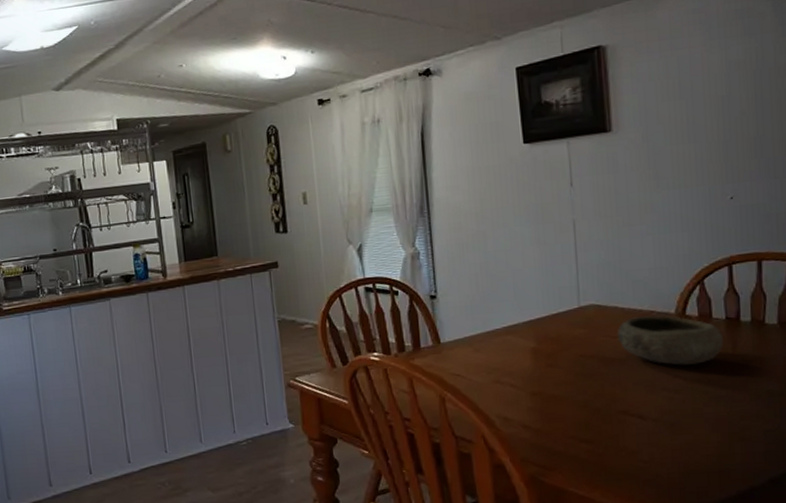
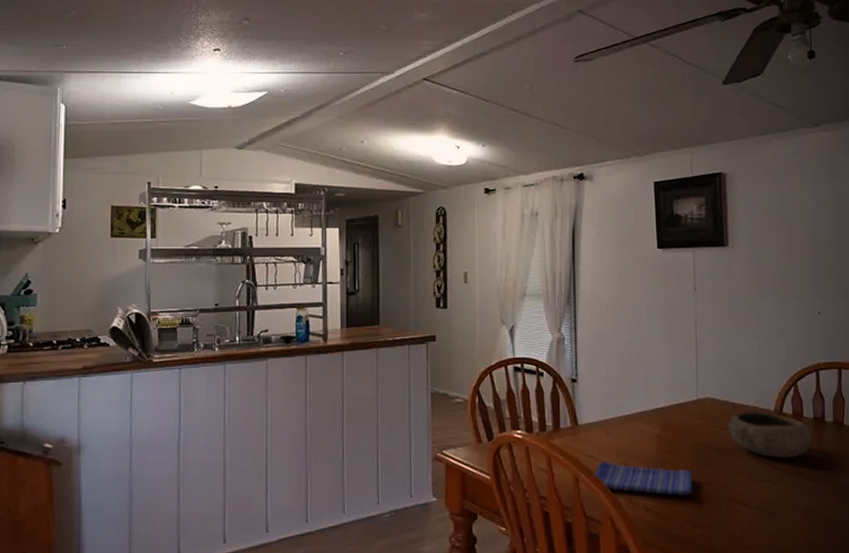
dish towel: none [461,378,578,411] -> present [593,461,693,496]

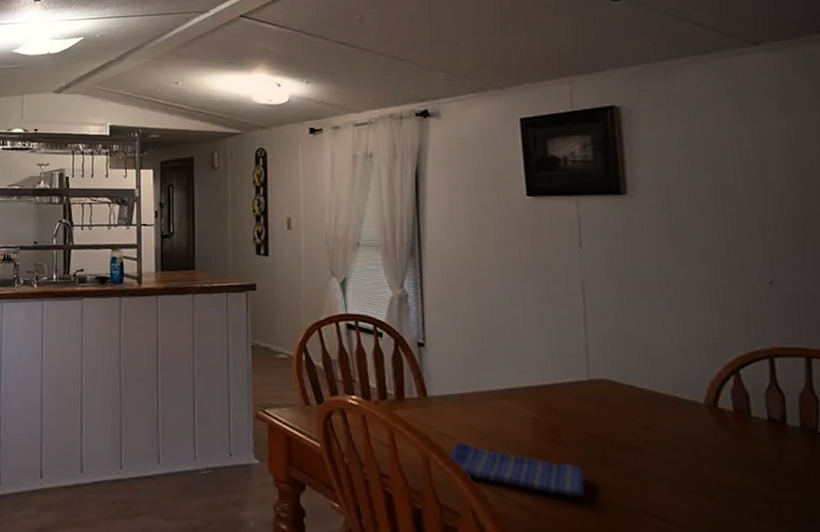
bowl: present [728,410,812,458] -> none [635,401,767,468]

